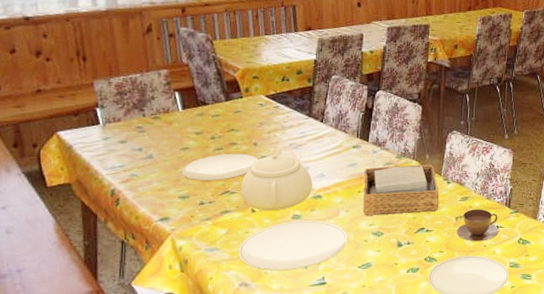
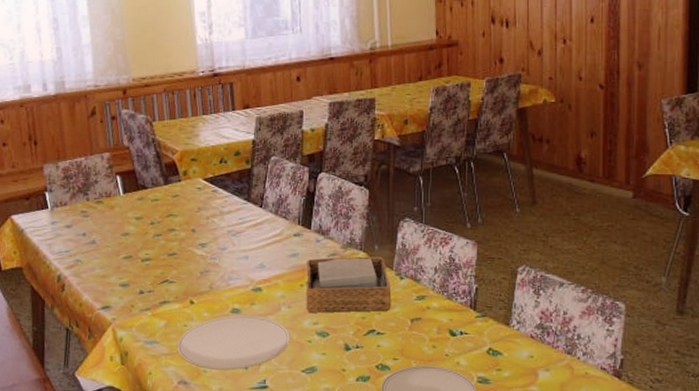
plate: present [181,153,259,181] -> none [122,240,198,269]
teapot: present [240,148,312,211] -> none [179,235,252,304]
teacup: present [456,209,499,241] -> none [412,310,463,349]

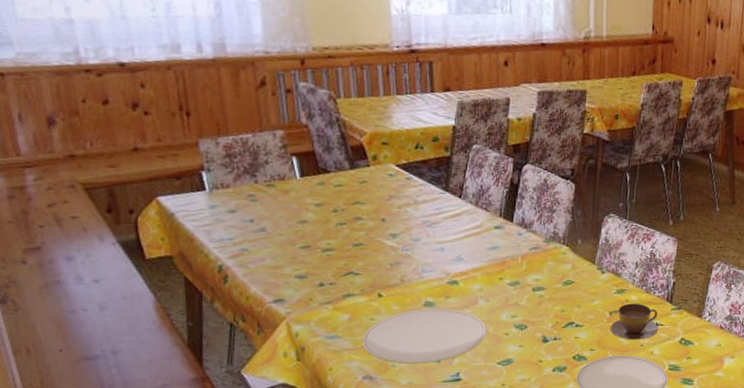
napkin holder: present [306,256,392,313] -> none [504,250,592,306]
teacup: none [412,310,463,349] -> present [610,303,658,340]

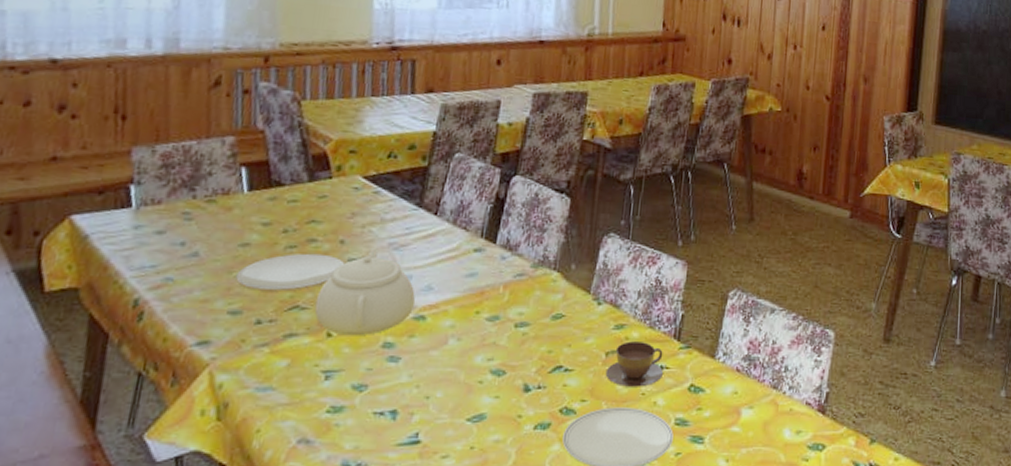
plate: none [299,229,388,260] -> present [236,253,345,292]
plate: present [362,308,486,364] -> none [301,351,456,422]
teapot: none [366,225,448,297] -> present [314,248,415,336]

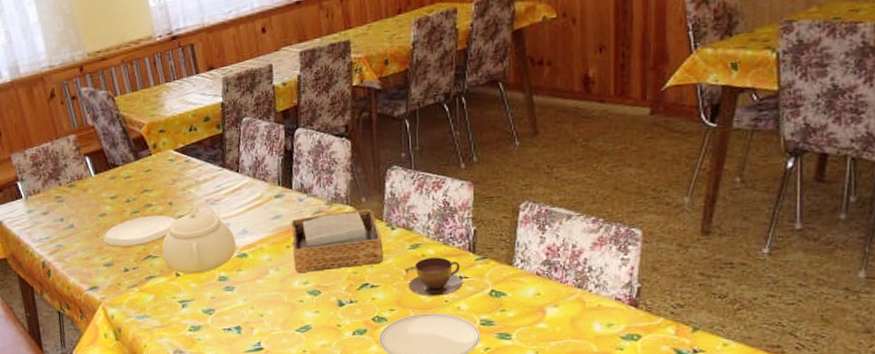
napkin holder: none [480,277,586,346] -> present [291,209,384,273]

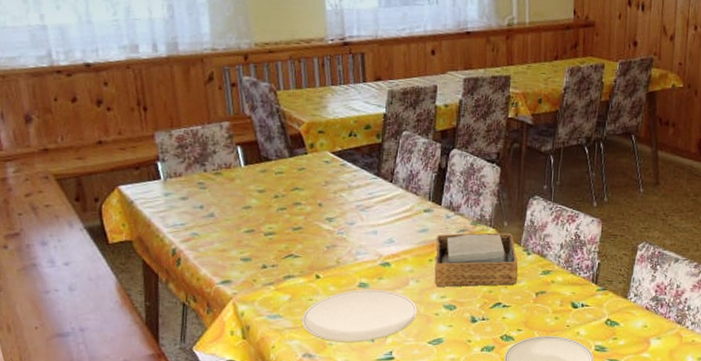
plate: present [102,214,177,247] -> none [244,214,324,244]
teapot: present [162,205,236,274] -> none [304,210,381,278]
plate: none [168,281,281,337] -> present [302,289,417,343]
teacup: present [408,257,463,296] -> none [536,284,584,321]

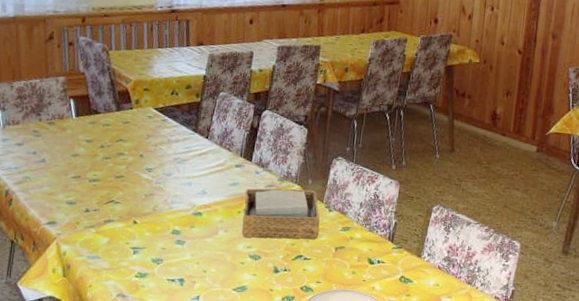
plate: present [302,289,417,343] -> none [118,236,225,286]

